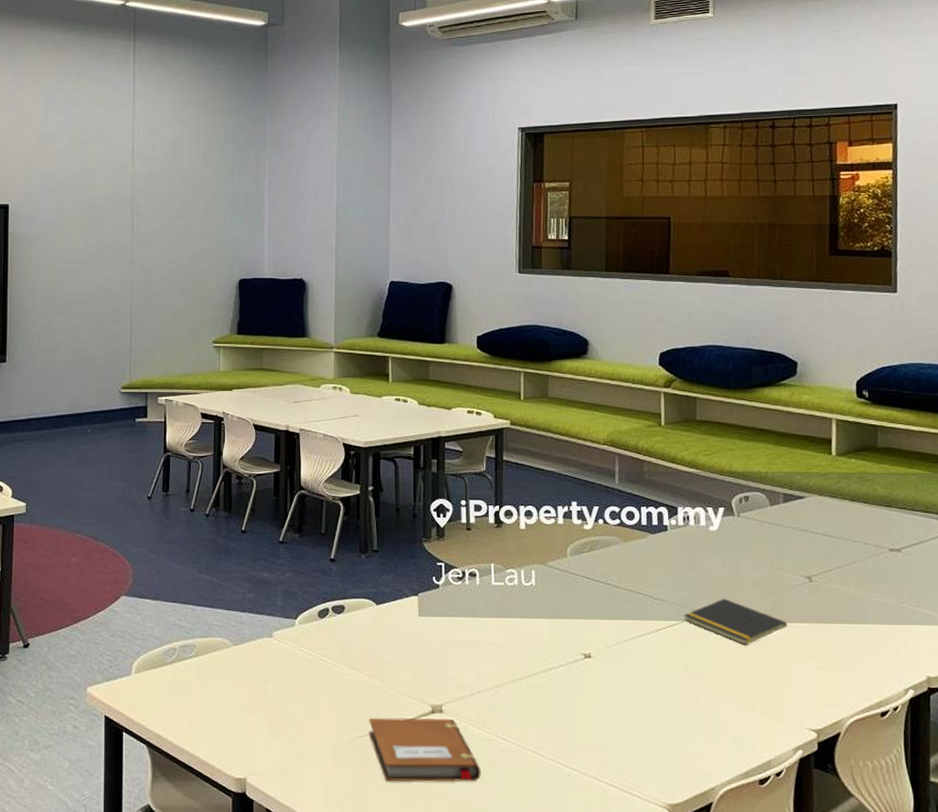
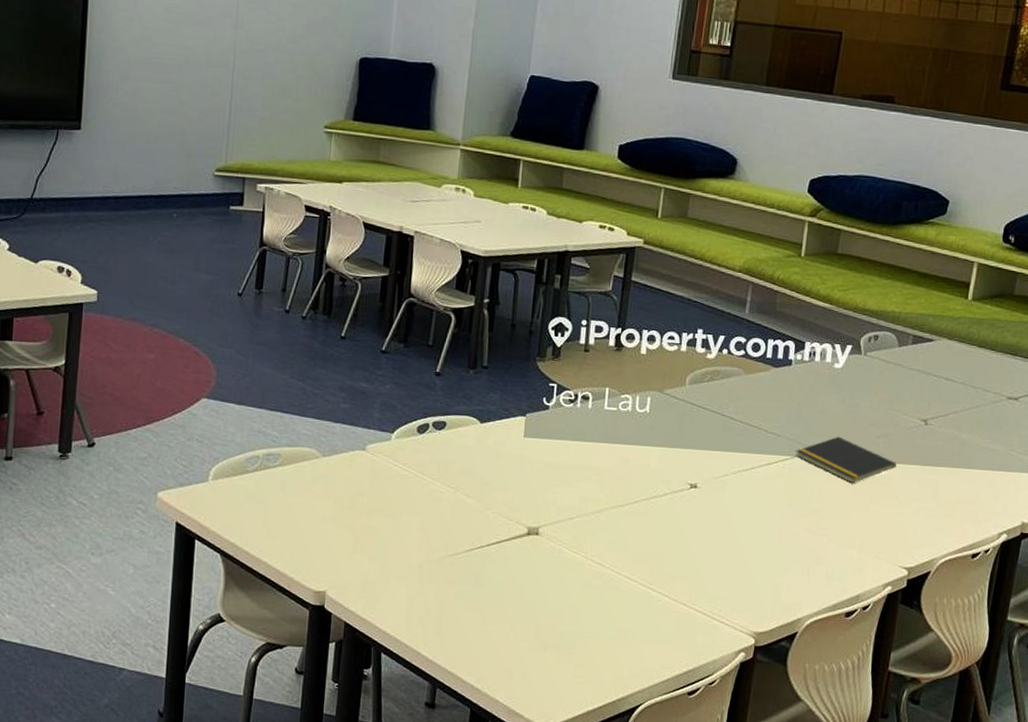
notebook: present [368,717,481,783] -> none [459,536,572,604]

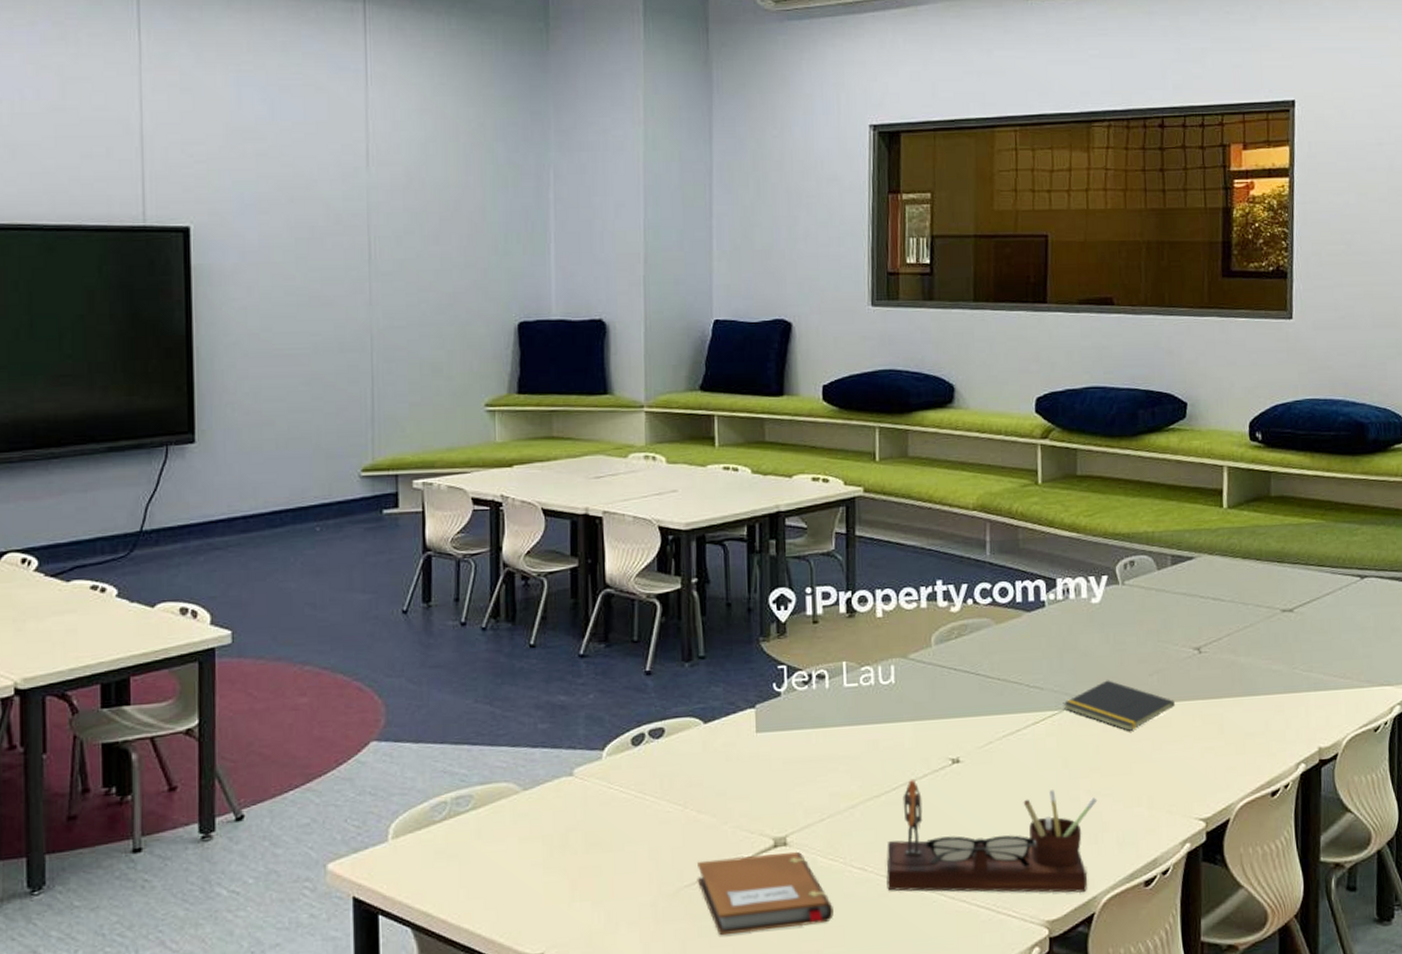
notebook: none [459,536,572,604] -> present [697,851,833,936]
desk organizer: none [619,495,815,614] -> present [886,779,1098,894]

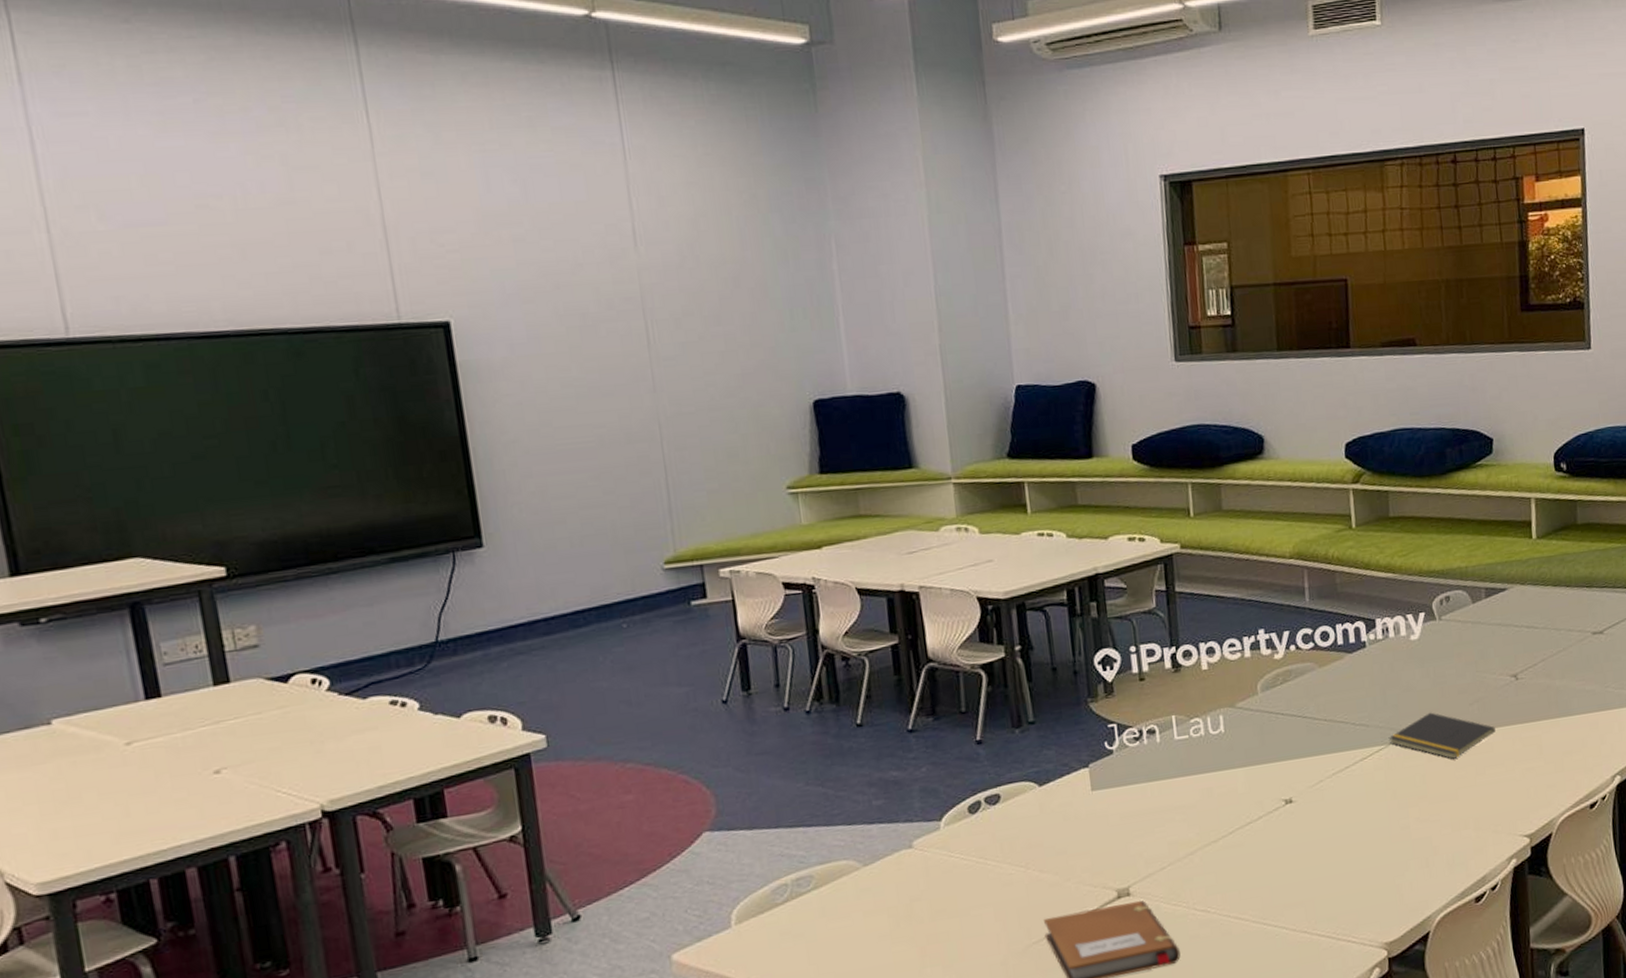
desk organizer: present [886,779,1098,894] -> none [1227,820,1427,929]

